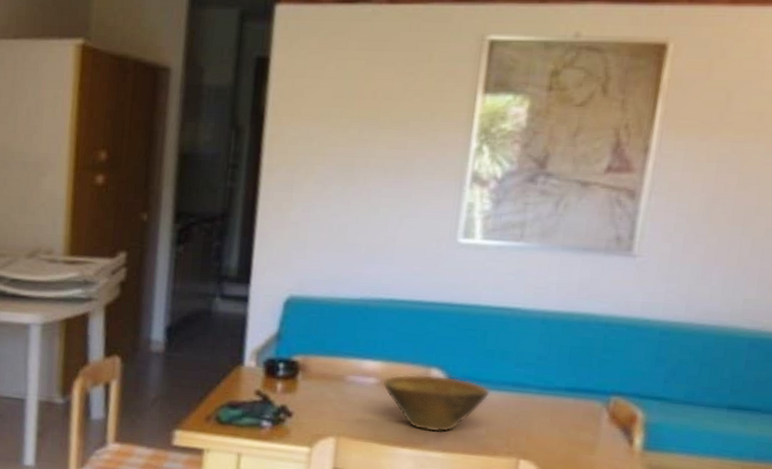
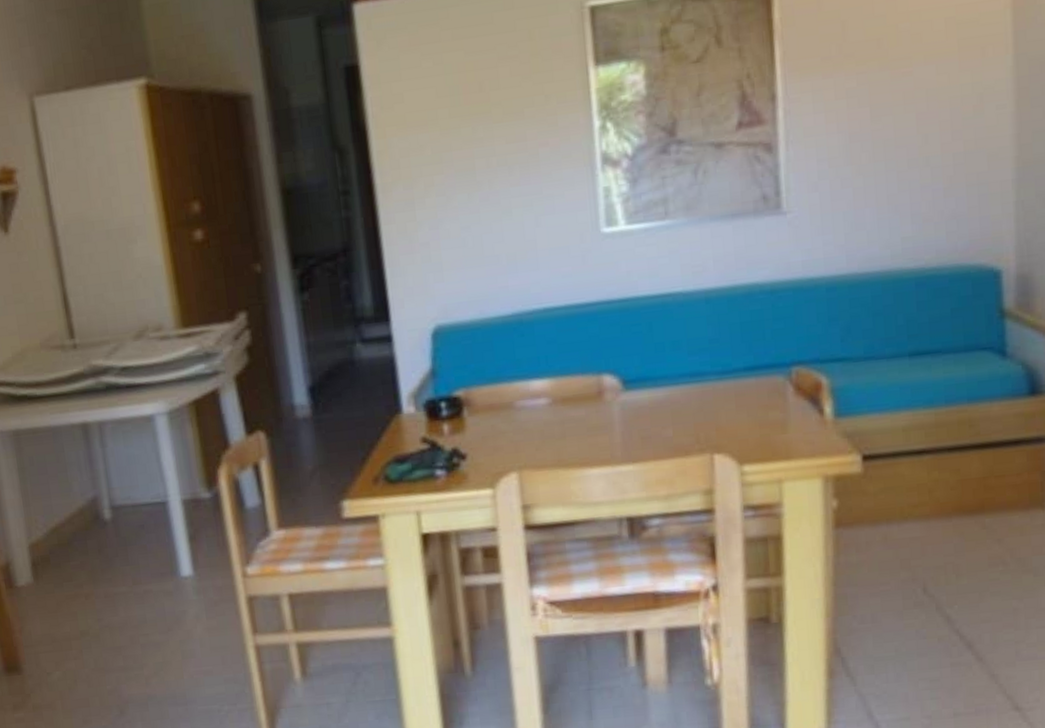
bowl: present [382,374,491,433] -> none [554,379,669,445]

